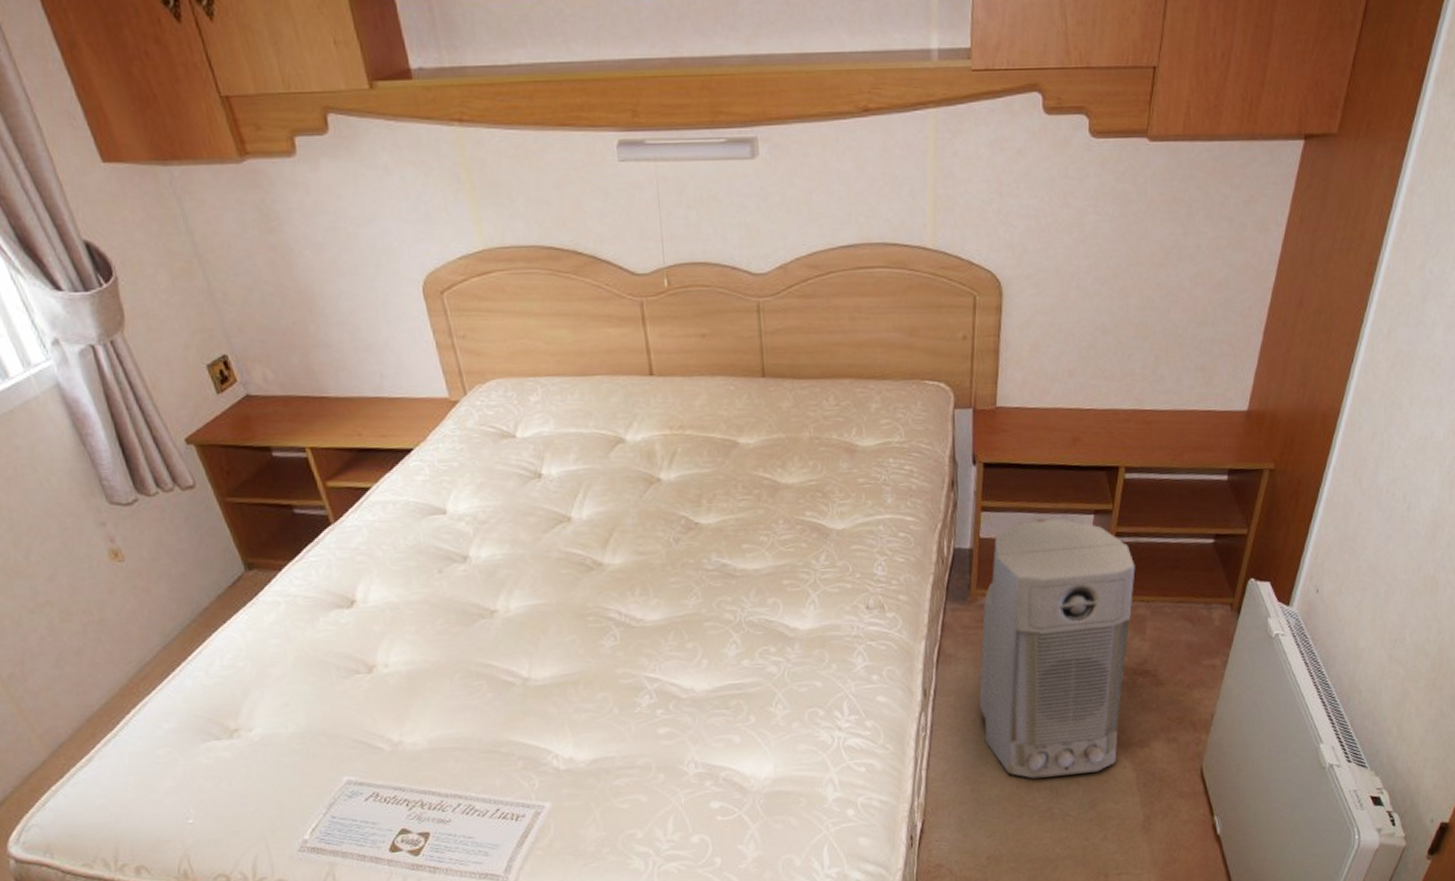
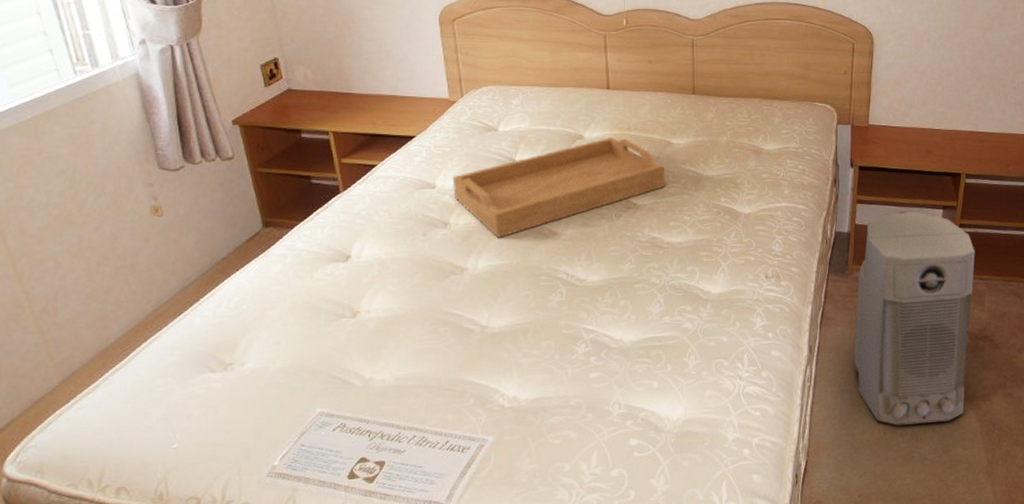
serving tray: none [465,438,733,572] -> present [452,136,664,238]

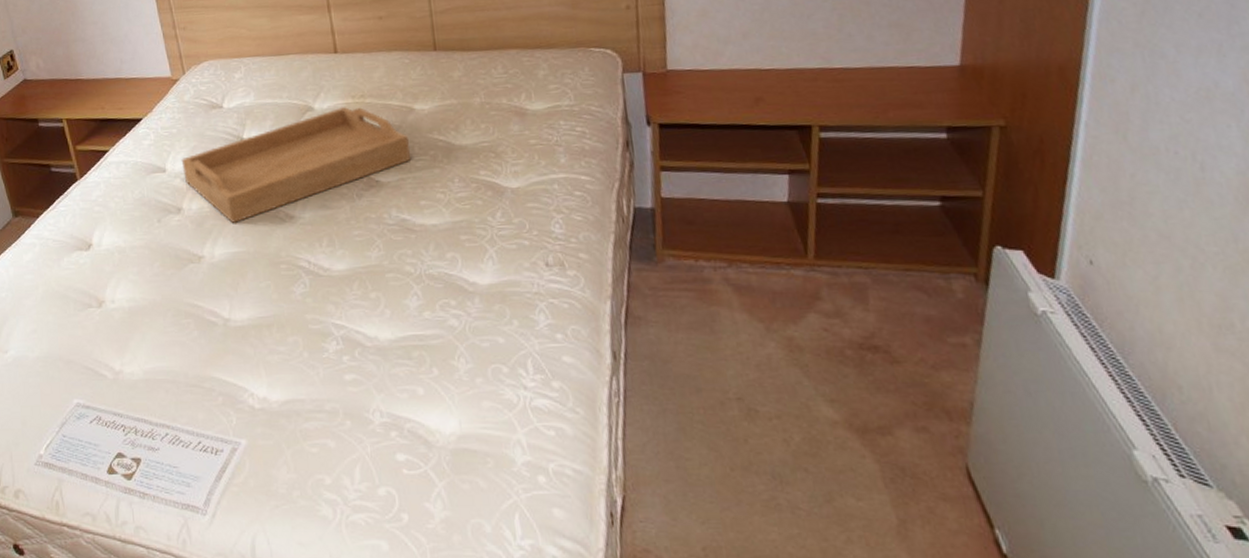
air purifier: present [853,211,975,426] -> none [672,178,852,460]

